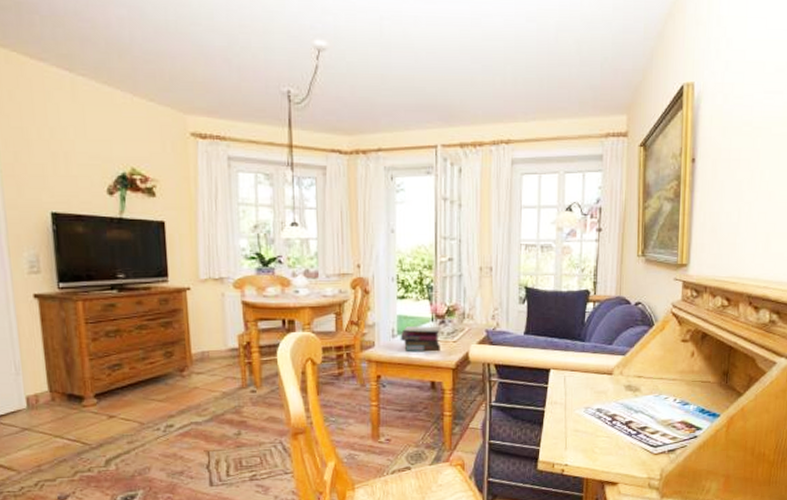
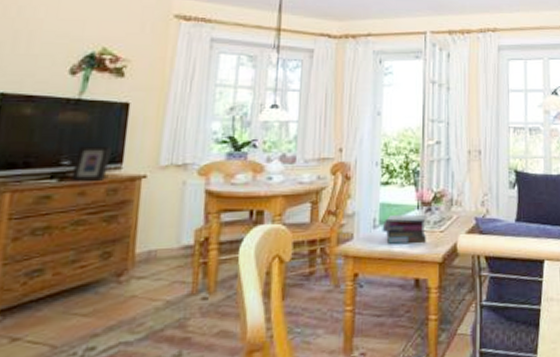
picture frame: none [127,261,157,293] -> present [70,146,112,183]

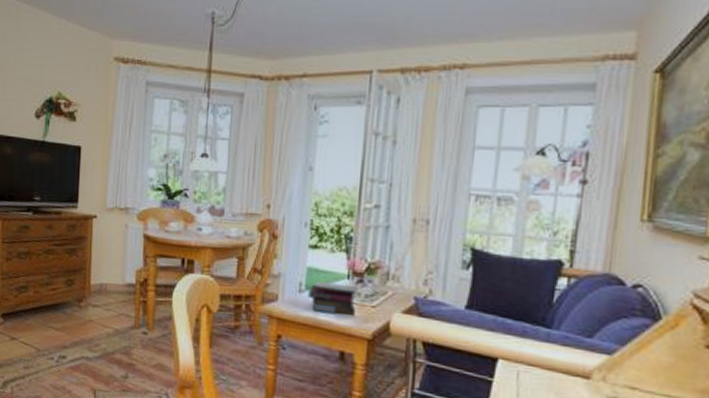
picture frame: present [70,146,112,183] -> none [41,184,70,218]

